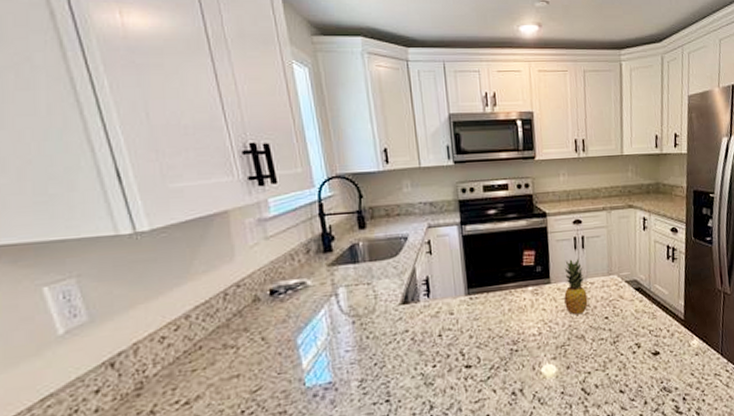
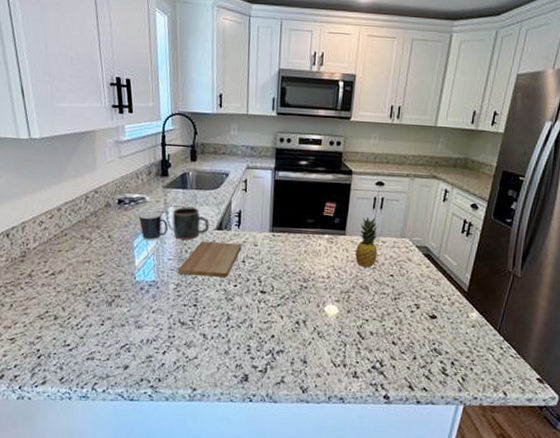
mug: none [299,296,340,334] -> present [138,211,168,241]
mug: none [343,282,392,324] -> present [172,206,209,240]
cutting board: none [359,315,435,367] -> present [177,241,242,277]

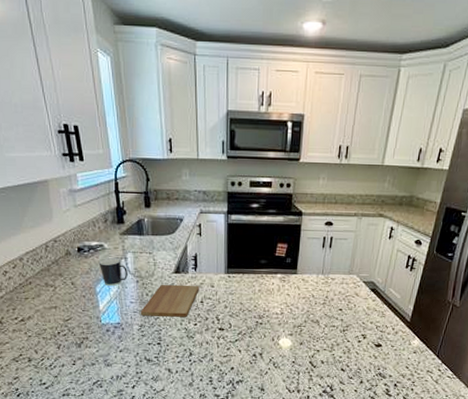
mug: present [172,206,209,240] -> none [131,252,167,283]
fruit: present [355,216,378,268] -> none [306,256,328,303]

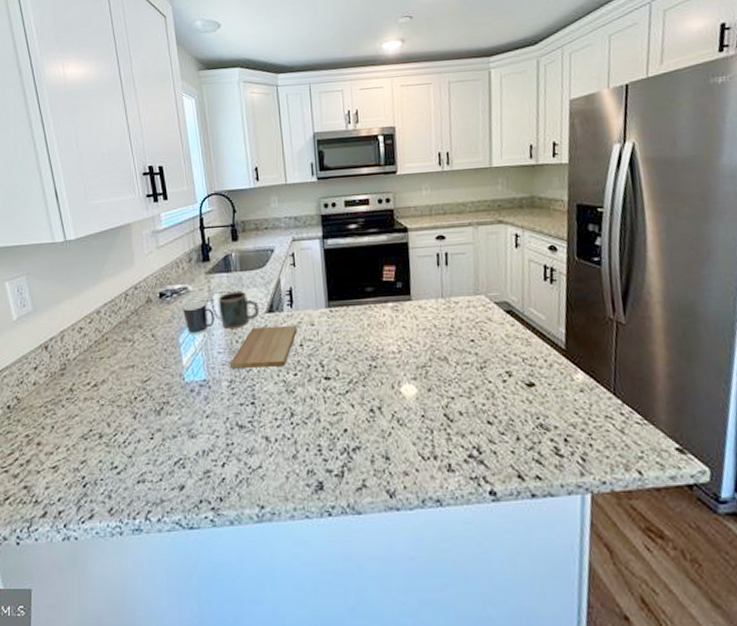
mug: none [131,252,167,283] -> present [218,291,259,328]

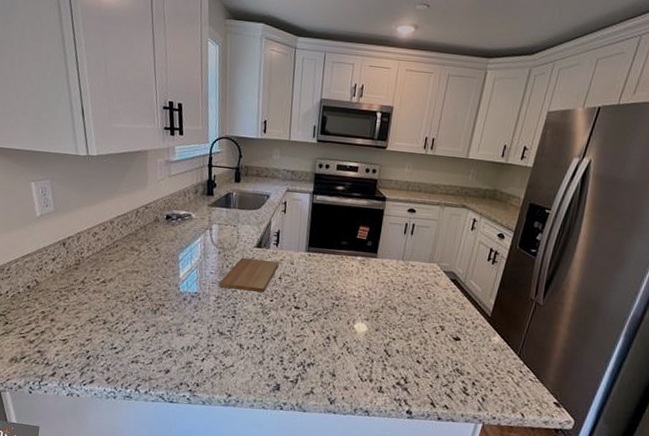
mug: present [182,301,214,335] -> none [184,227,211,255]
mug: present [218,291,259,328] -> none [215,224,250,256]

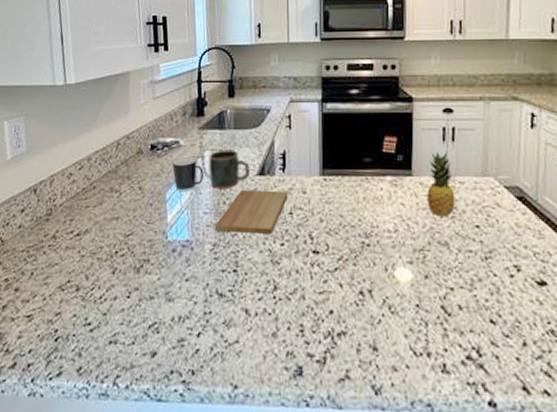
mug: none [184,227,211,255] -> present [171,157,204,191]
mug: none [215,224,250,256] -> present [208,149,250,188]
fruit: none [385,241,408,290] -> present [427,152,455,217]

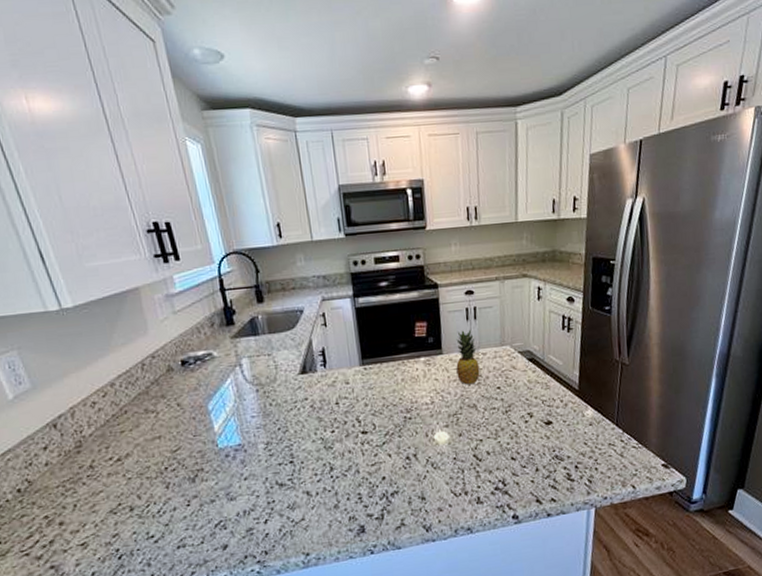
mug: present [171,157,204,191] -> none [208,367,245,401]
mug: present [208,149,250,188] -> none [246,353,292,392]
cutting board: present [214,189,288,234] -> none [264,384,332,431]

